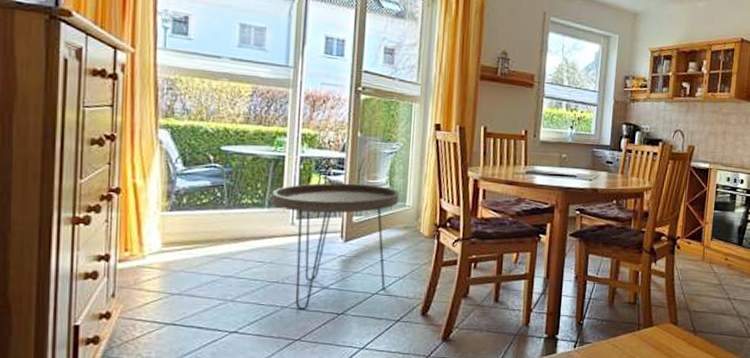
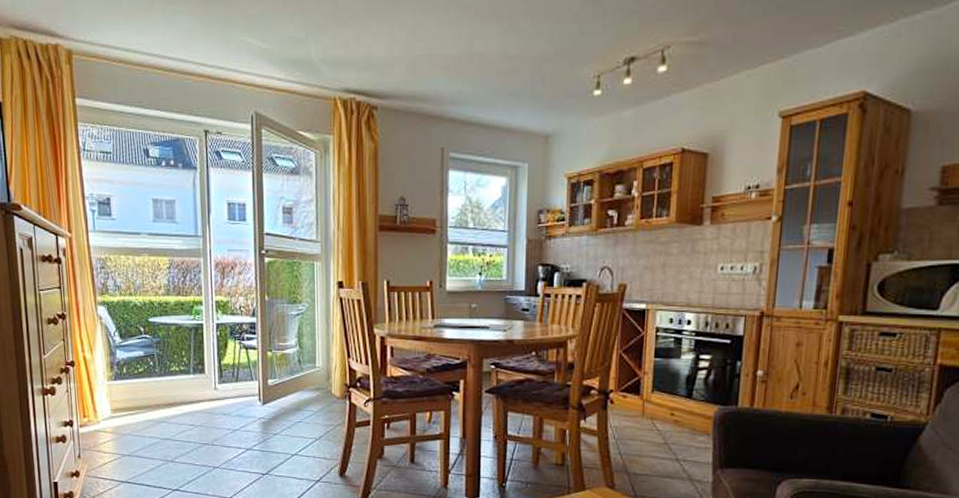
side table: present [271,183,400,310] -> none [195,347,309,470]

